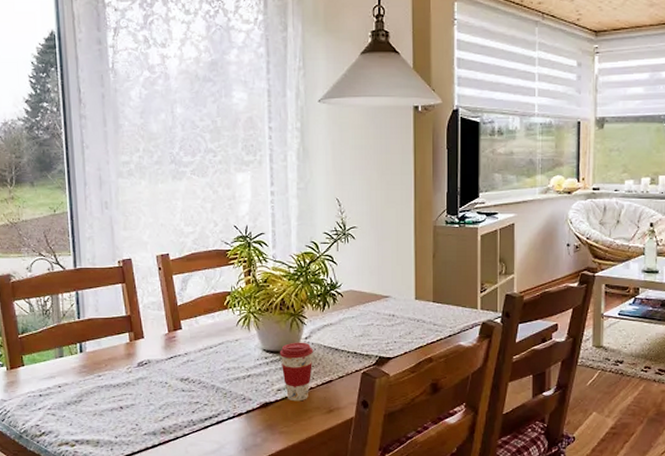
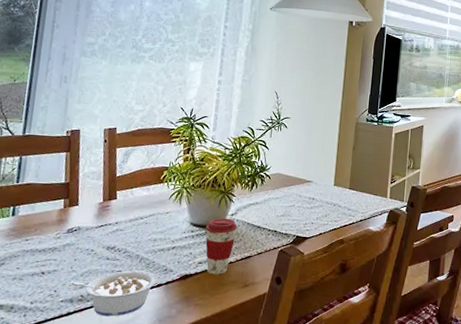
legume: none [150,401,237,447] -> present [70,270,157,317]

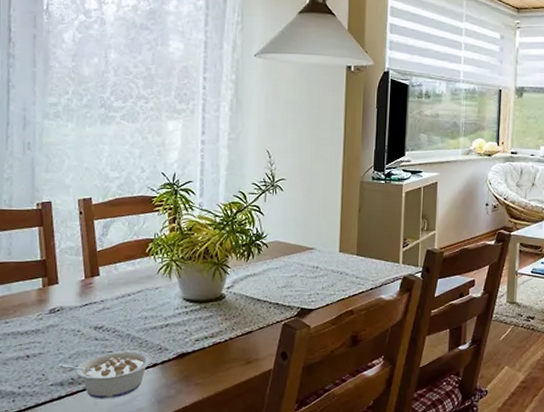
coffee cup: present [205,218,237,275] -> none [200,291,235,352]

